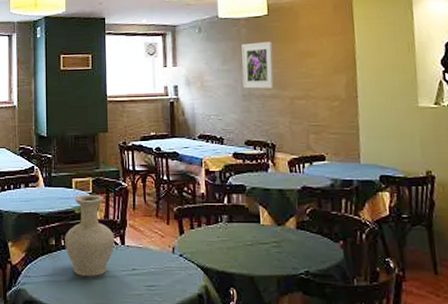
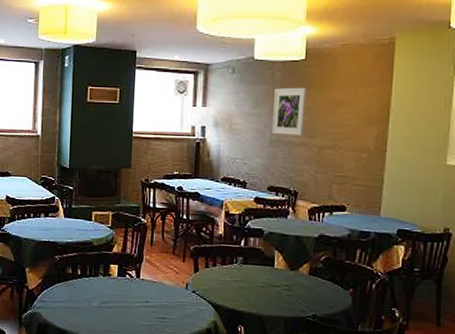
vase: present [65,194,115,276] -> none [81,227,130,305]

